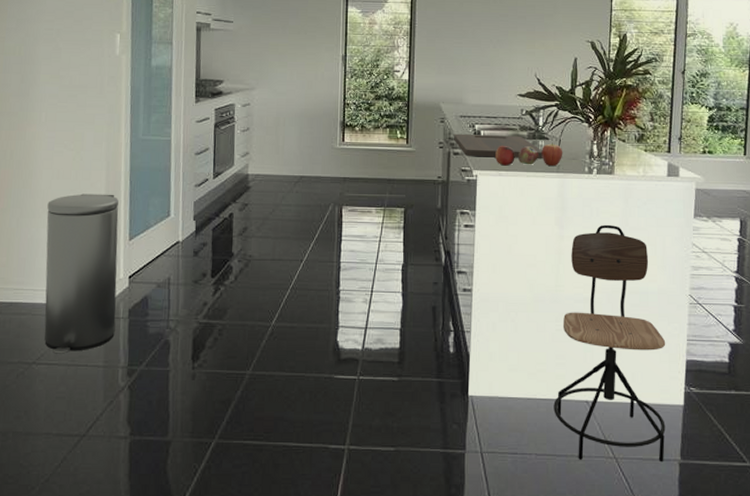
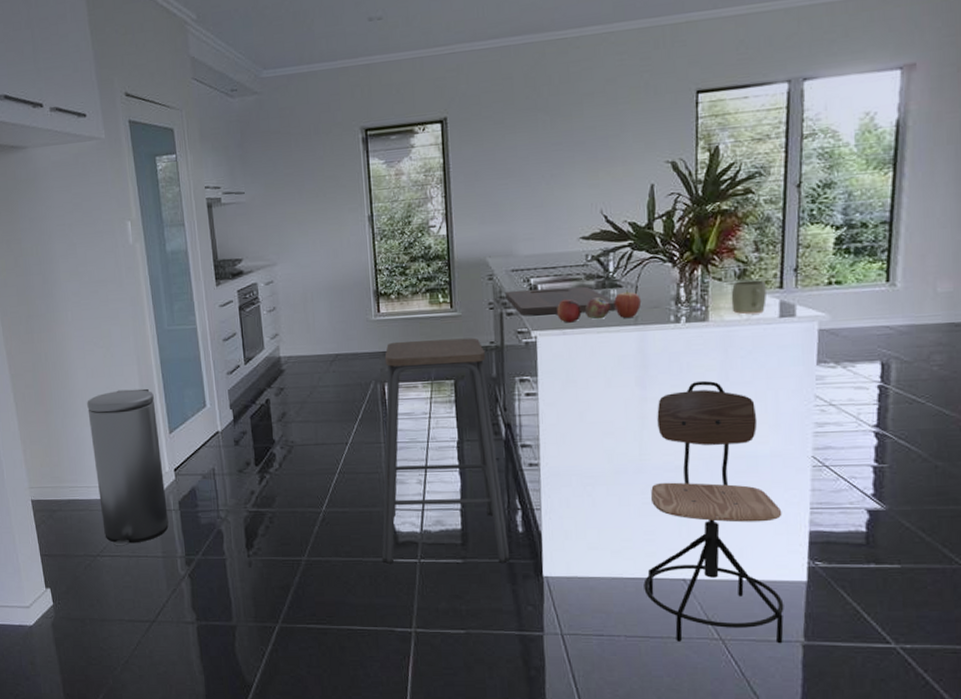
bar stool: none [323,169,441,382] -> present [382,337,510,564]
mug: none [632,144,658,172] -> present [731,280,766,315]

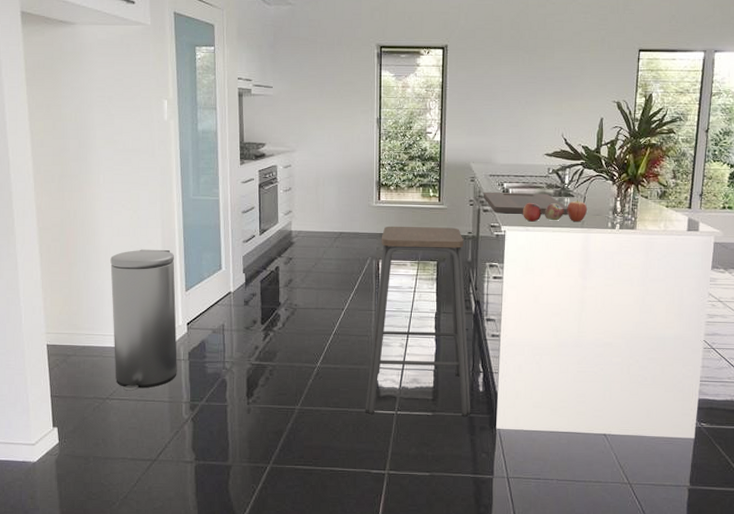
chair: present [643,380,784,644] -> none [574,276,680,488]
mug: present [731,280,766,315] -> none [653,200,679,227]

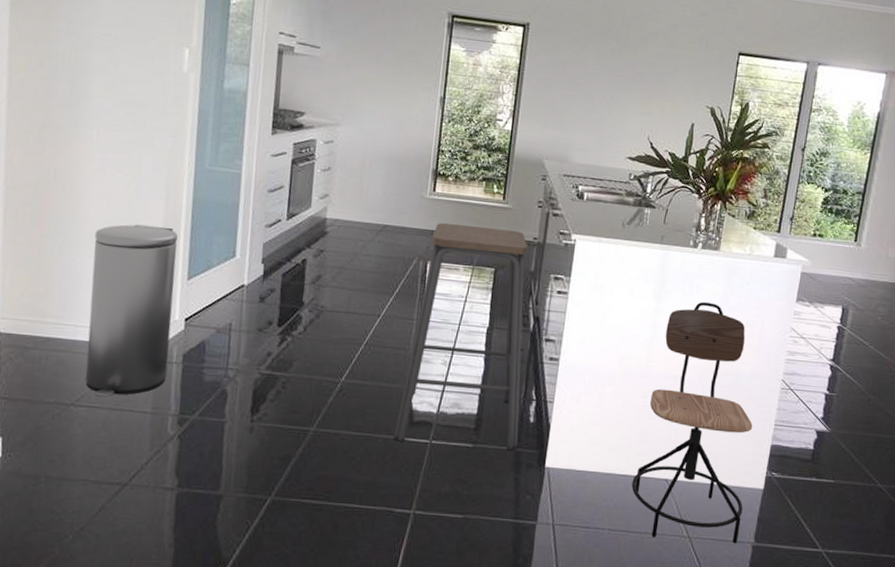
cutting board: present [484,192,568,216] -> none [554,193,648,229]
fruit: present [523,202,542,222] -> none [597,209,618,233]
fruit: present [545,203,565,221] -> none [621,213,644,234]
fruit: present [567,199,588,222] -> none [646,211,669,237]
chair: none [574,276,680,488] -> present [631,301,753,544]

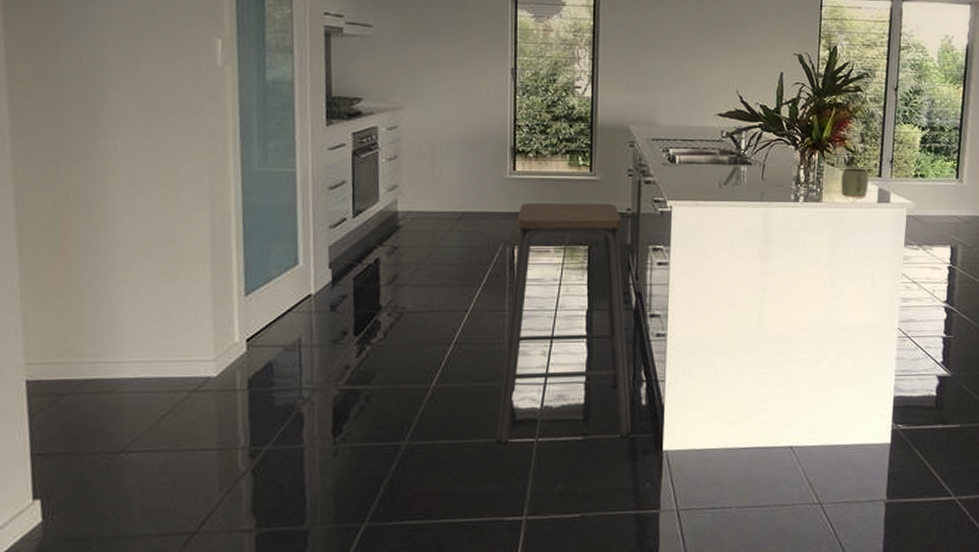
pedal bin: present [85,224,178,397] -> none [130,240,232,439]
chair: present [631,301,753,544] -> none [756,256,874,509]
mug: none [739,220,768,251] -> present [841,168,868,198]

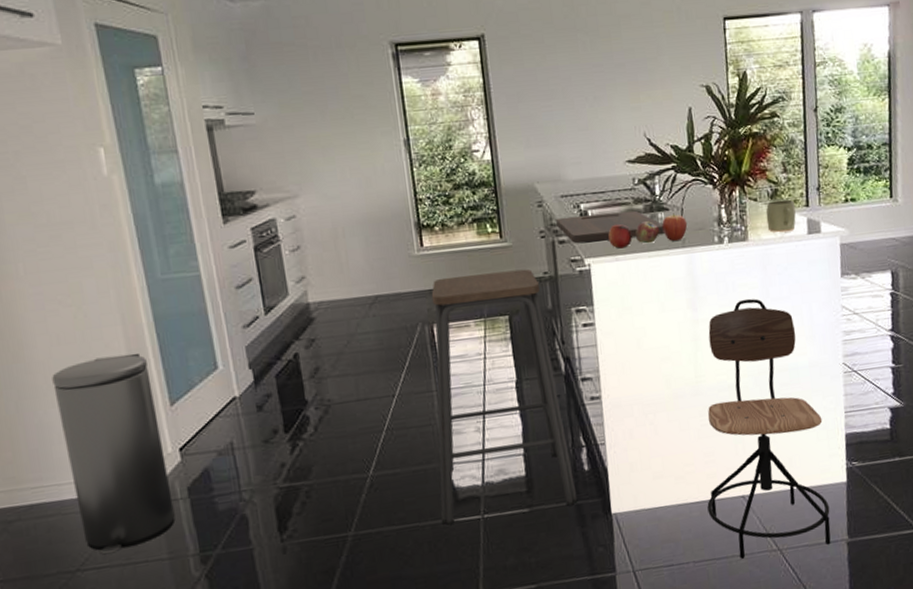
pedal bin: none [130,240,232,439] -> present [52,353,176,555]
cutting board: none [645,159,745,187] -> present [556,210,665,244]
fruit: none [692,171,714,195] -> present [608,224,632,249]
fruit: none [718,173,741,194] -> present [635,221,660,244]
fruit: none [744,168,767,195] -> present [662,213,688,242]
chair: none [756,256,874,509] -> present [707,298,831,559]

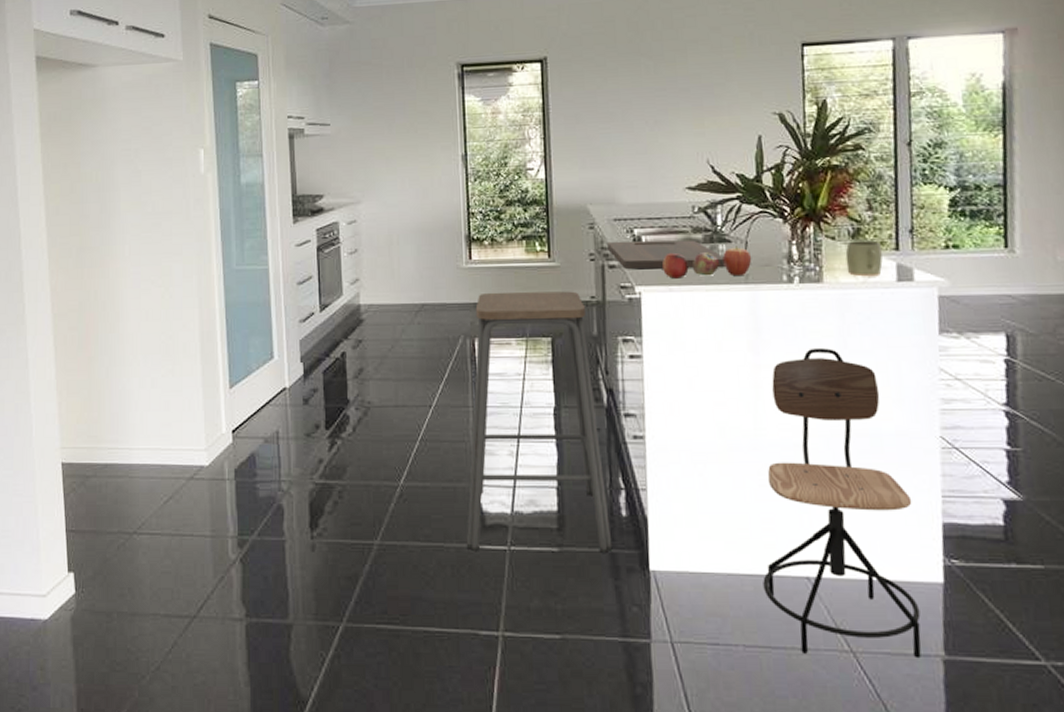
pedal bin: present [52,353,176,555] -> none [137,335,221,522]

